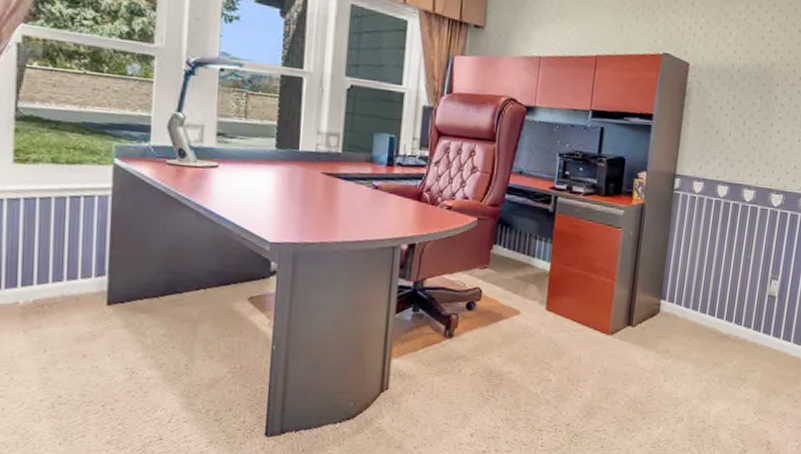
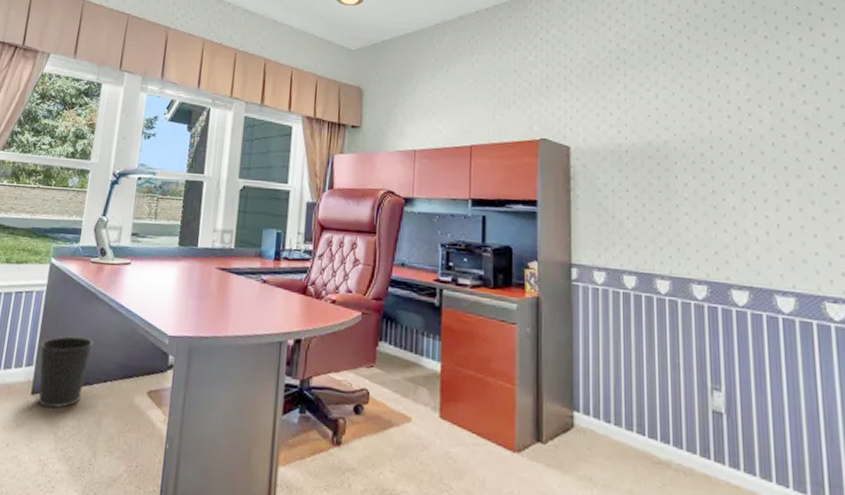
wastebasket: none [112,244,179,318] -> present [38,336,94,408]

